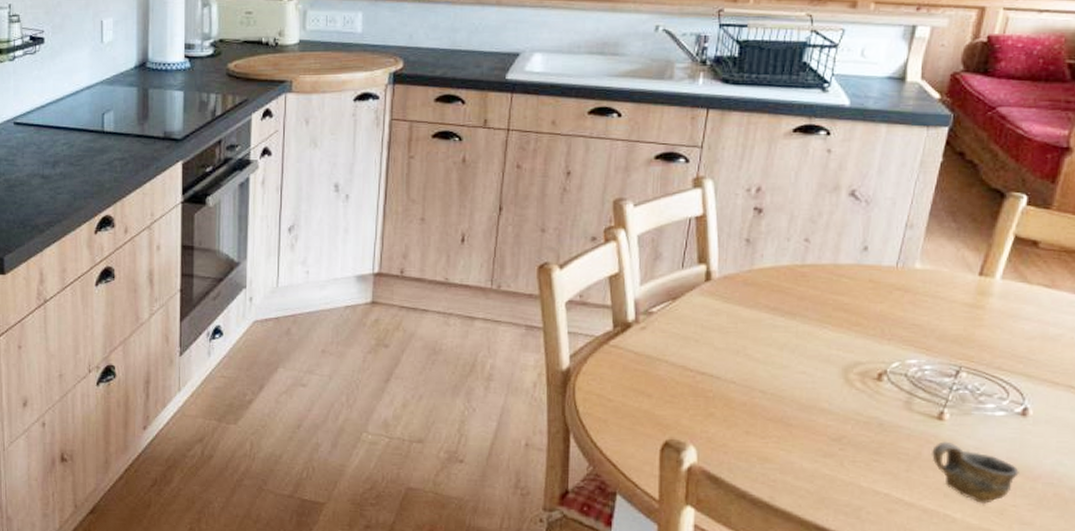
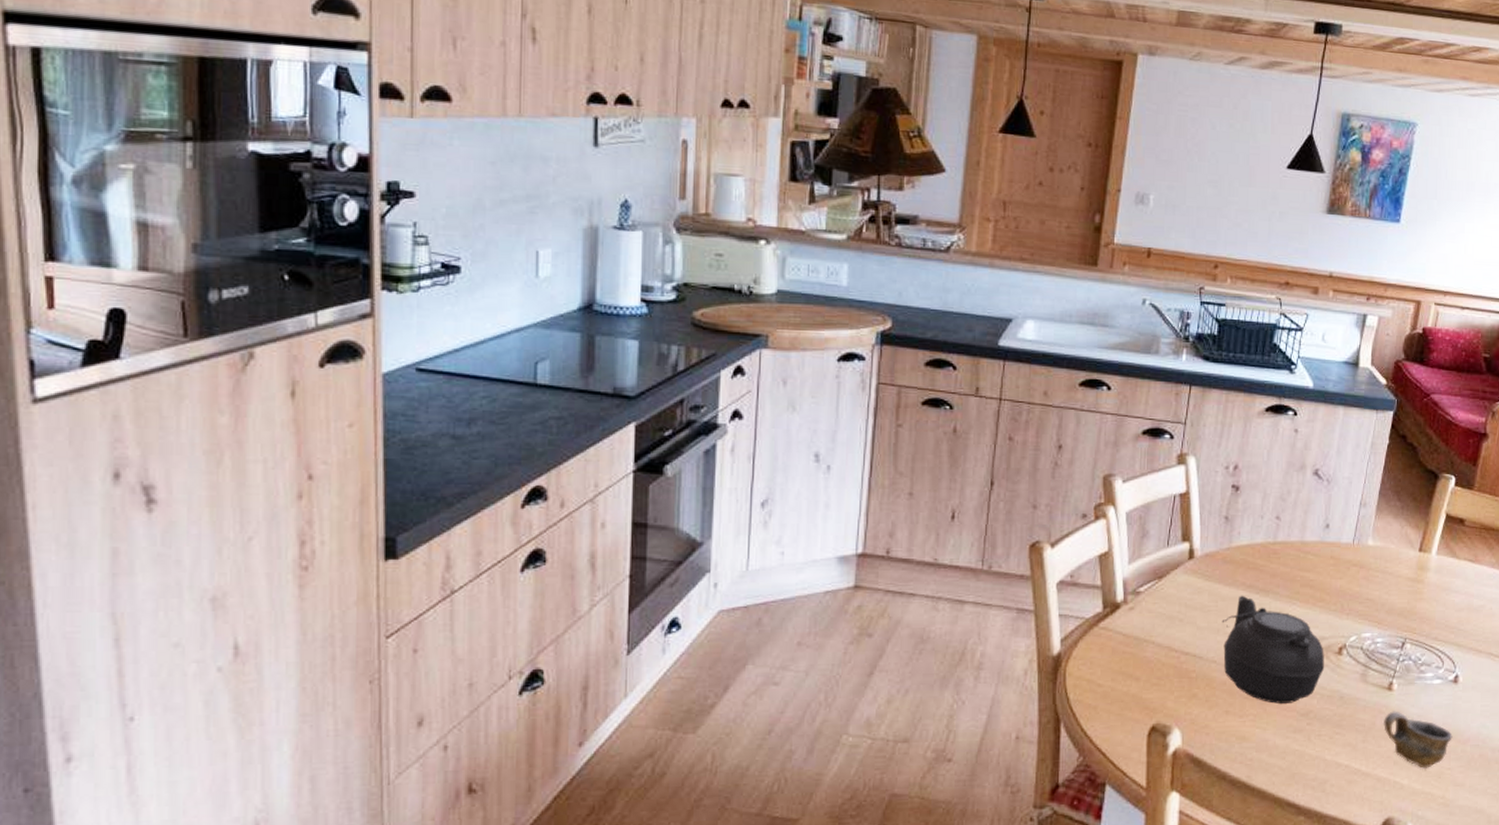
teapot: none [742,317,861,428] -> present [1221,595,1325,705]

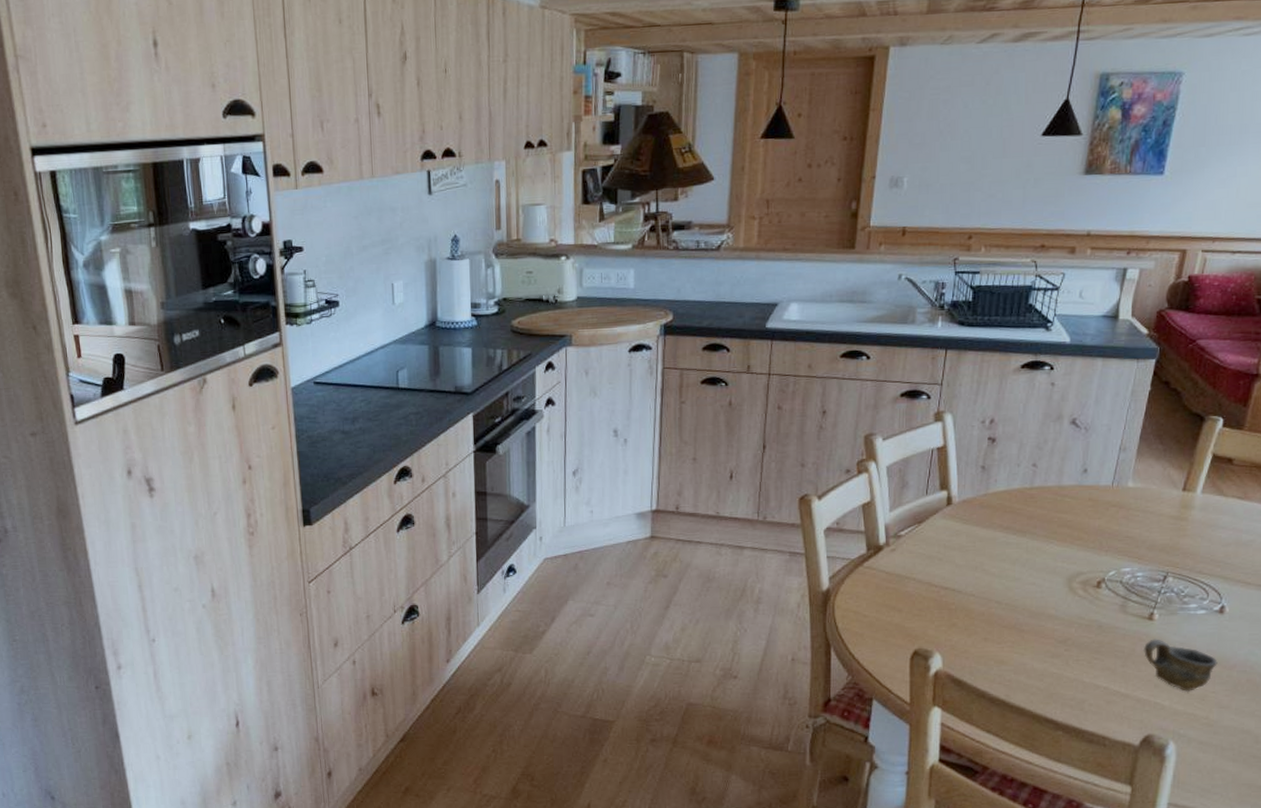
teapot: present [1221,595,1325,705] -> none [979,536,1083,633]

